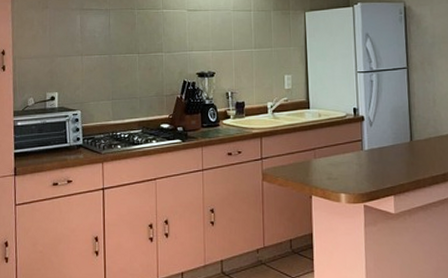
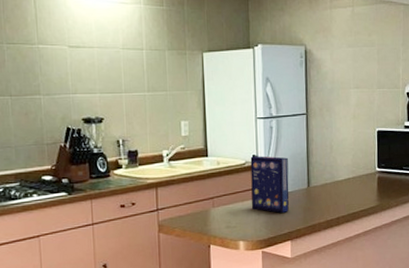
cereal box: none [351,109,391,166] -> present [250,156,289,213]

